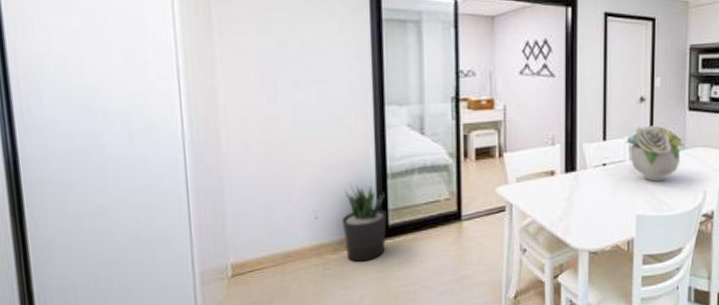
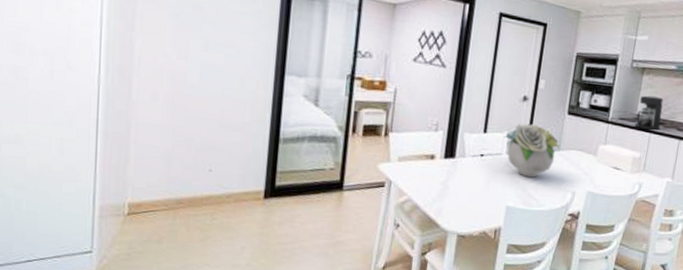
planter: present [343,183,387,262] -> none [233,143,275,217]

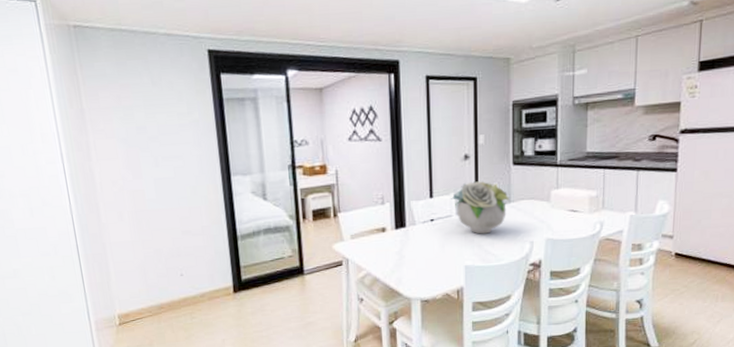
coffee maker: present [635,95,664,131] -> none [586,130,615,167]

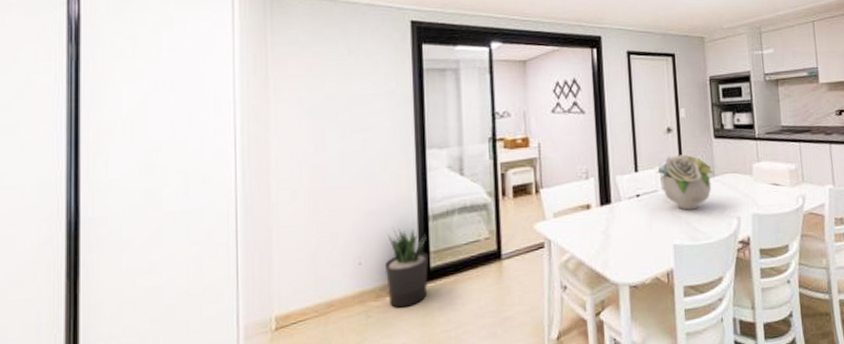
planter: none [203,245,240,312] -> present [386,227,429,308]

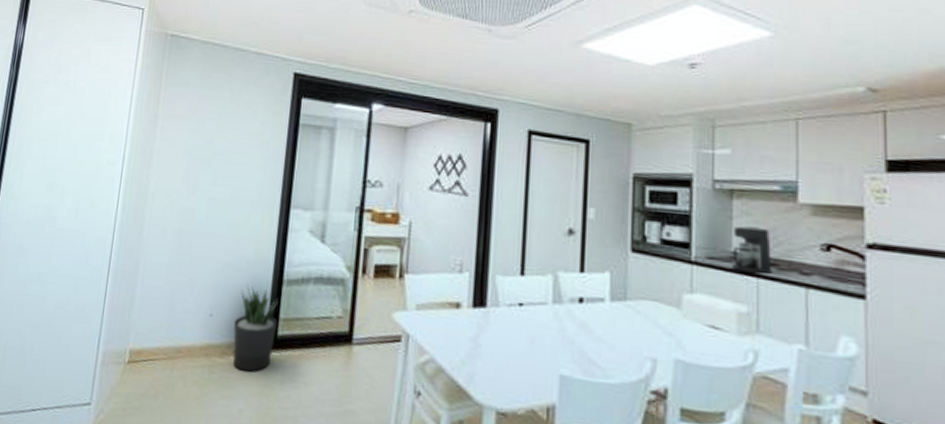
flower arrangement: present [656,154,713,210] -> none [548,264,625,337]
coffee maker: none [781,105,808,140] -> present [732,226,772,275]

